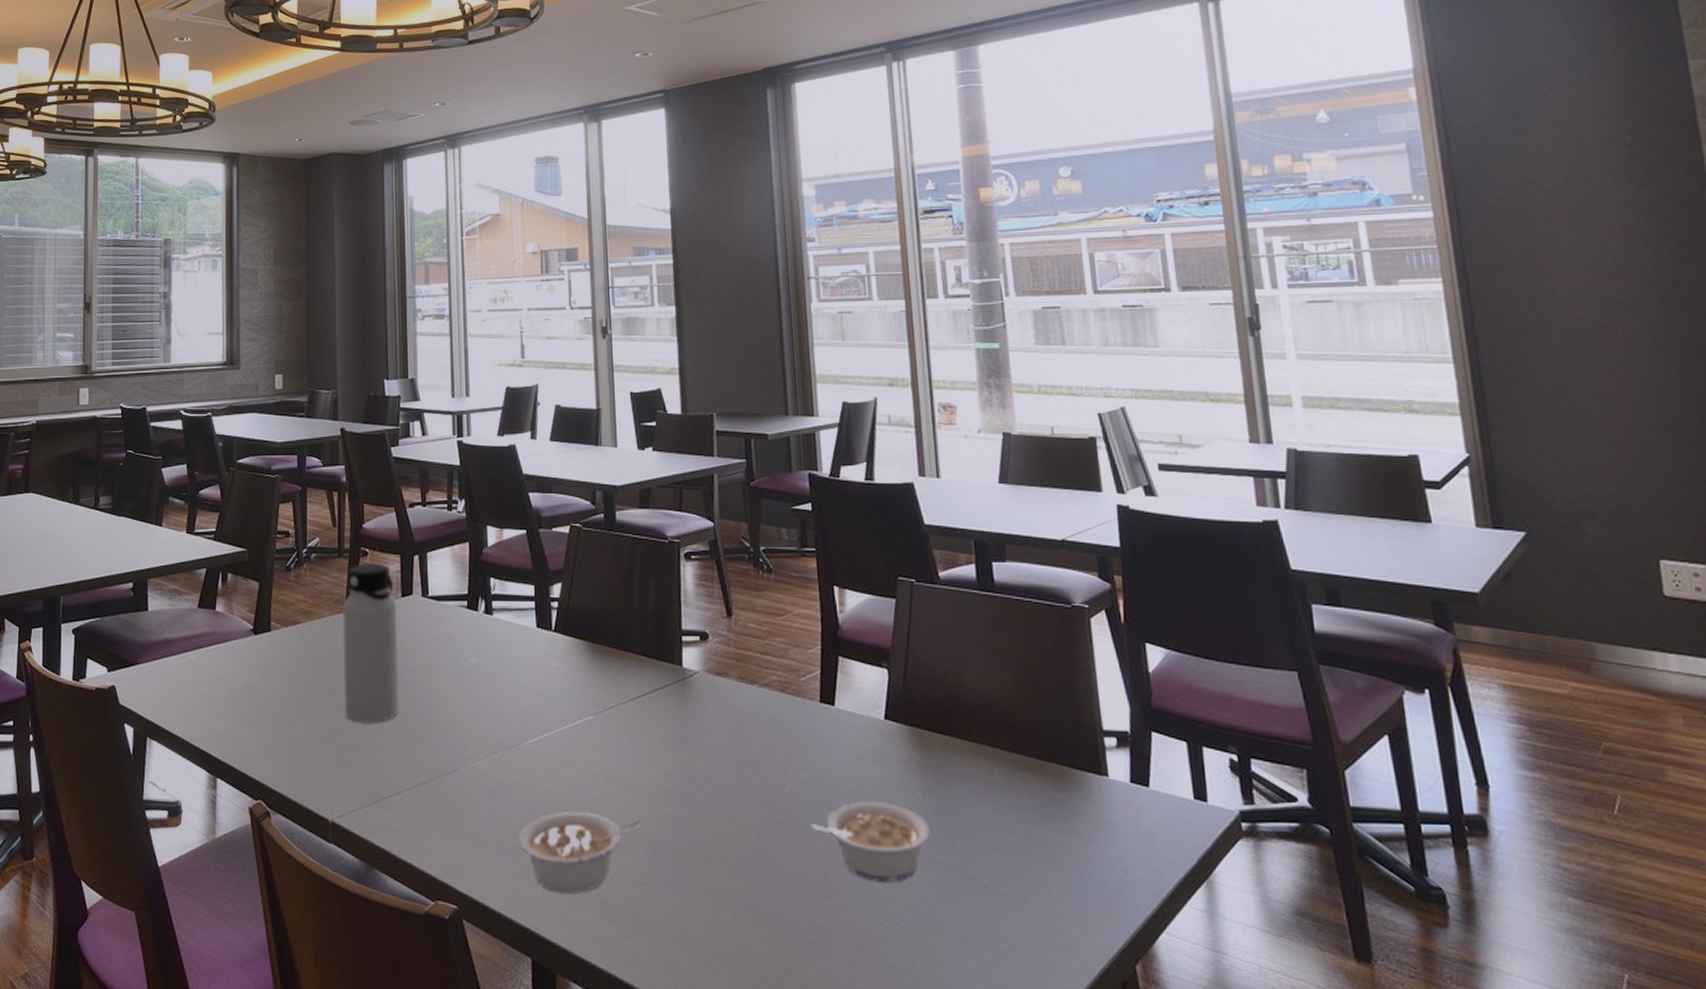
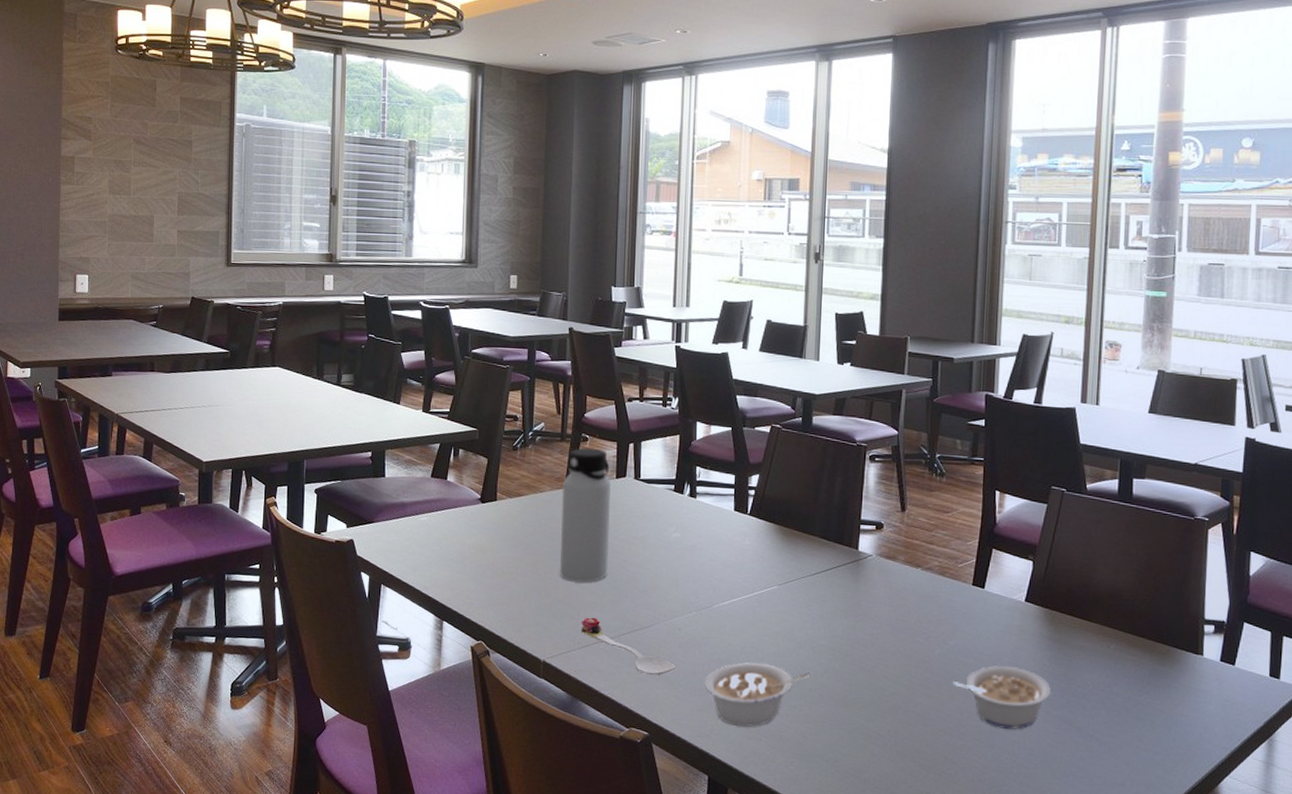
spoon: none [371,765,485,834] -> present [580,617,677,676]

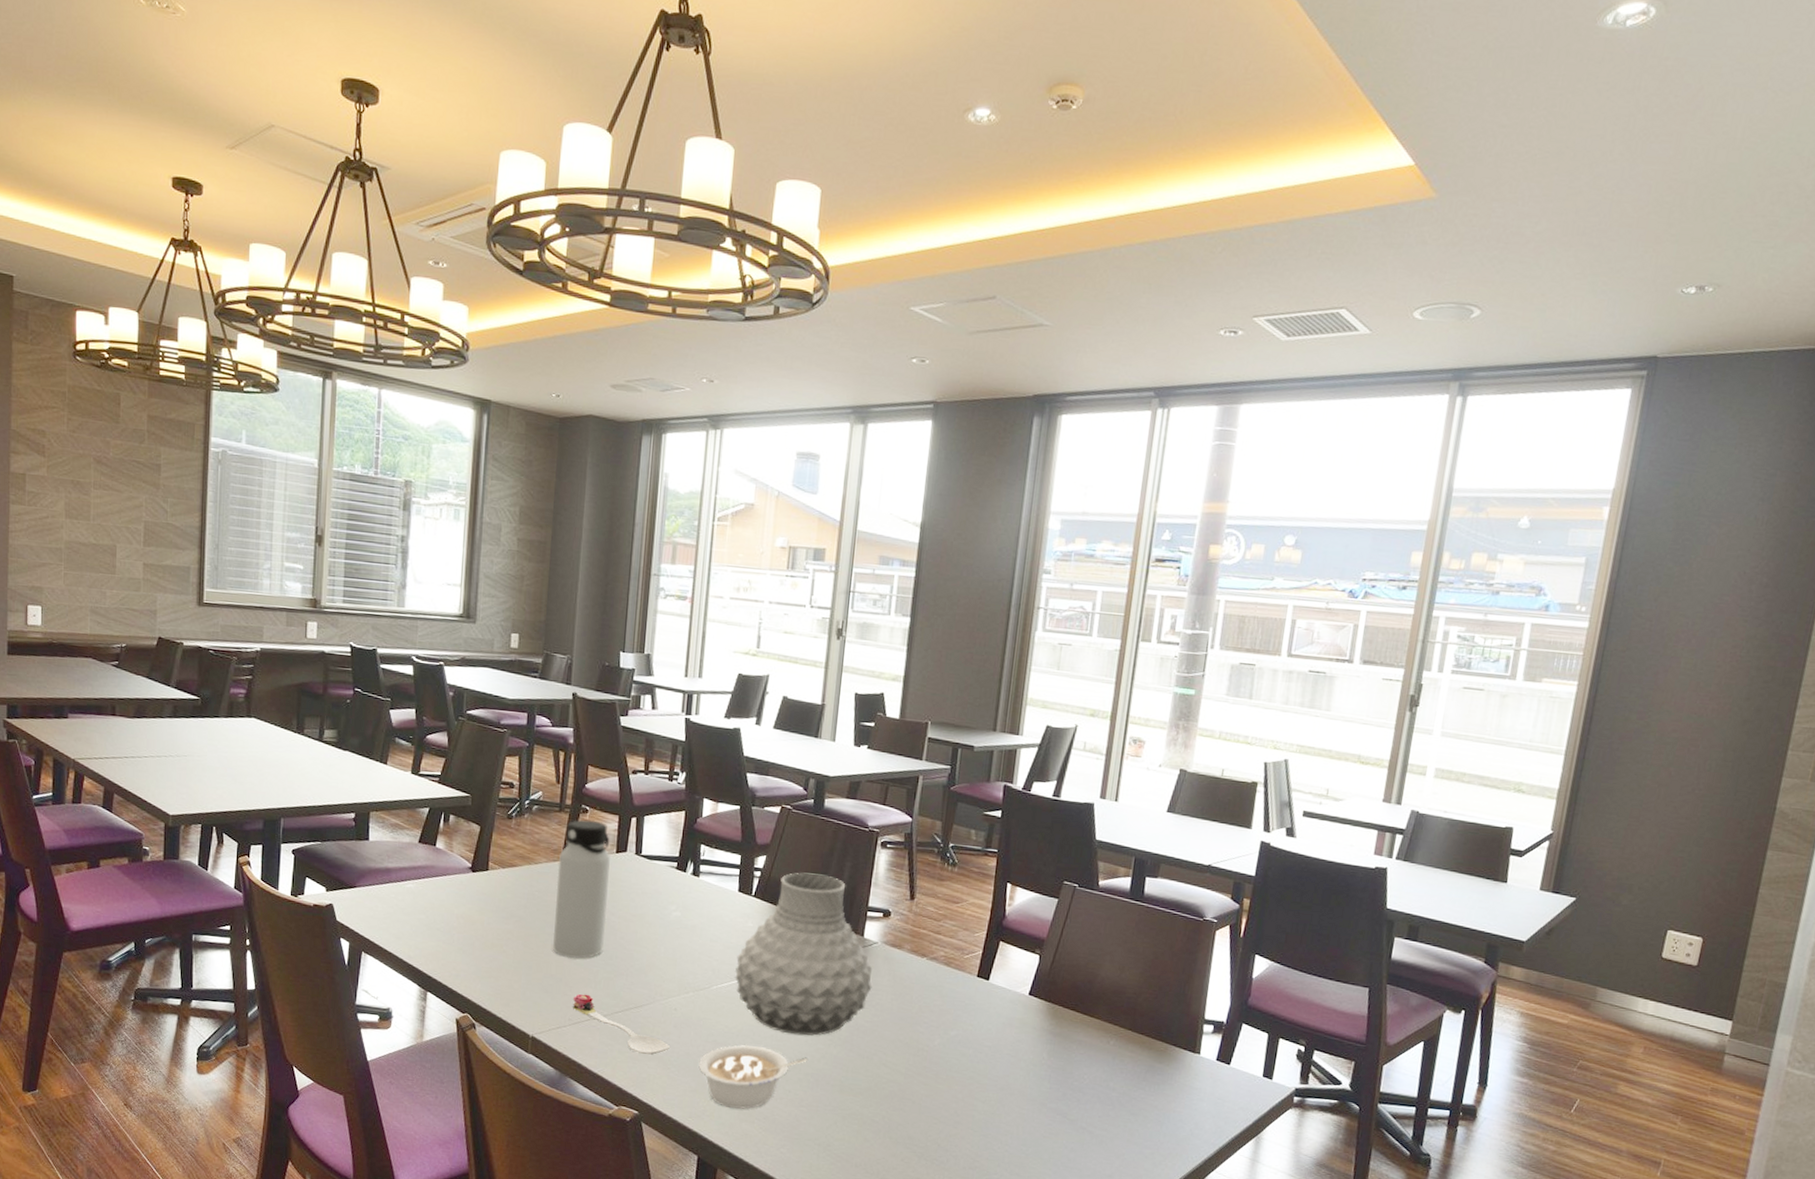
vase: none [735,489,870,651] -> present [735,872,873,1036]
legume: present [952,666,1051,730] -> none [950,1057,1048,1120]

